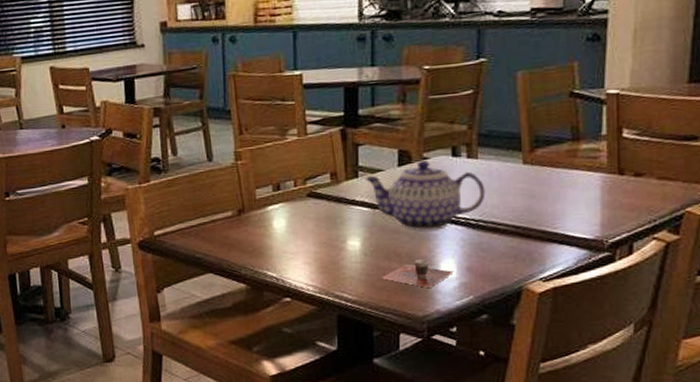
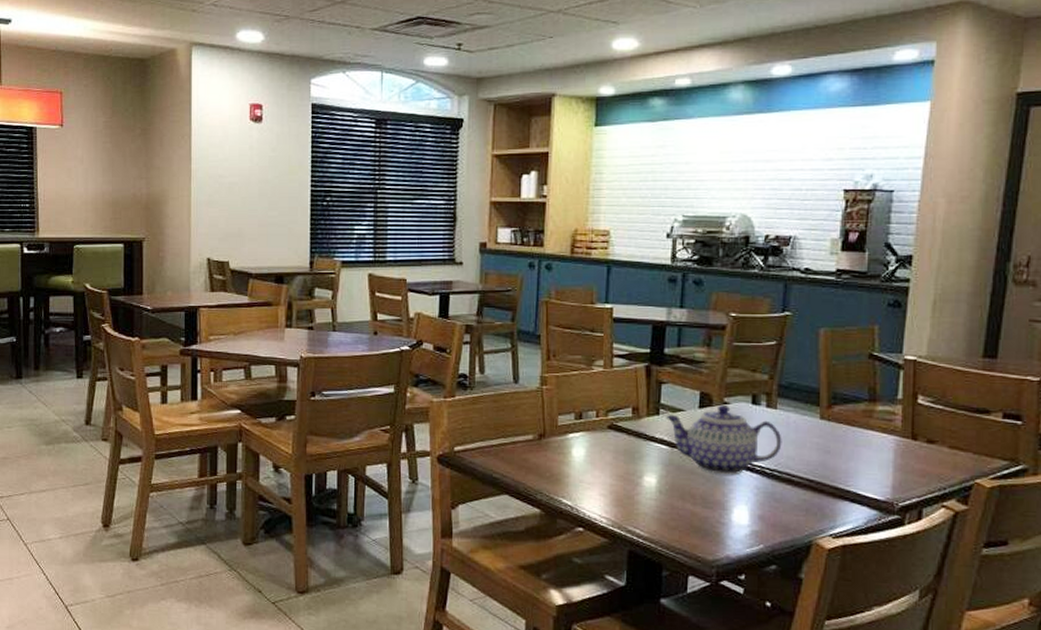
cup: present [382,259,454,289] -> none [675,503,746,533]

